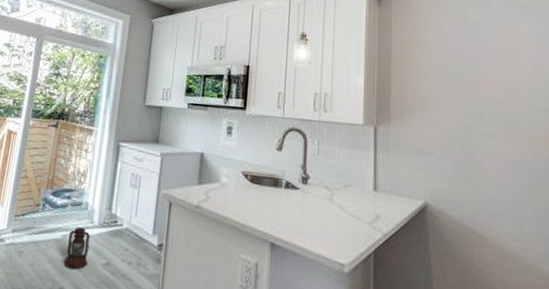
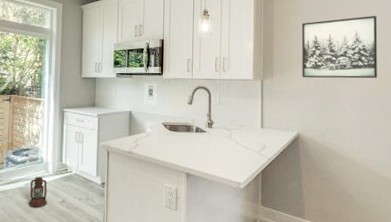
wall art: none [428,53,536,137] -> present [301,15,378,79]

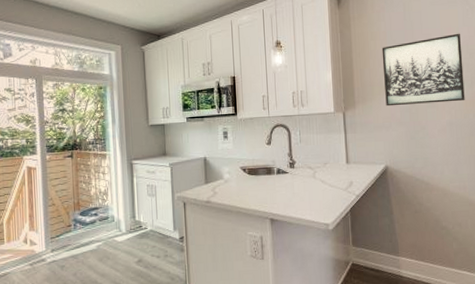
lantern: present [29,177,48,208] -> none [103,237,123,271]

